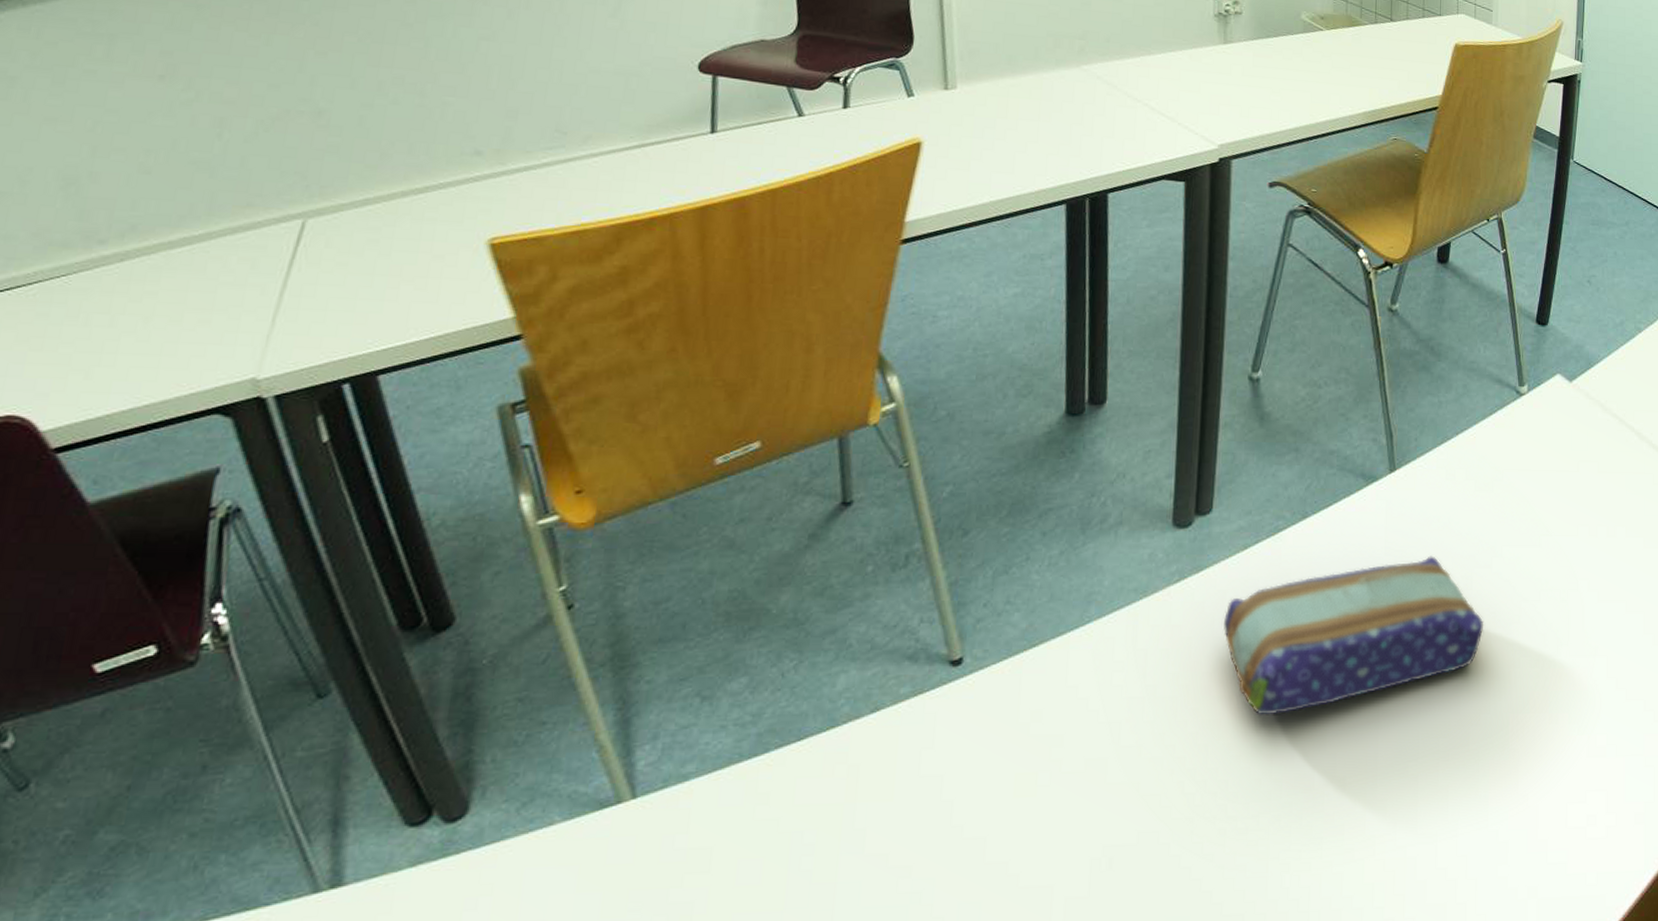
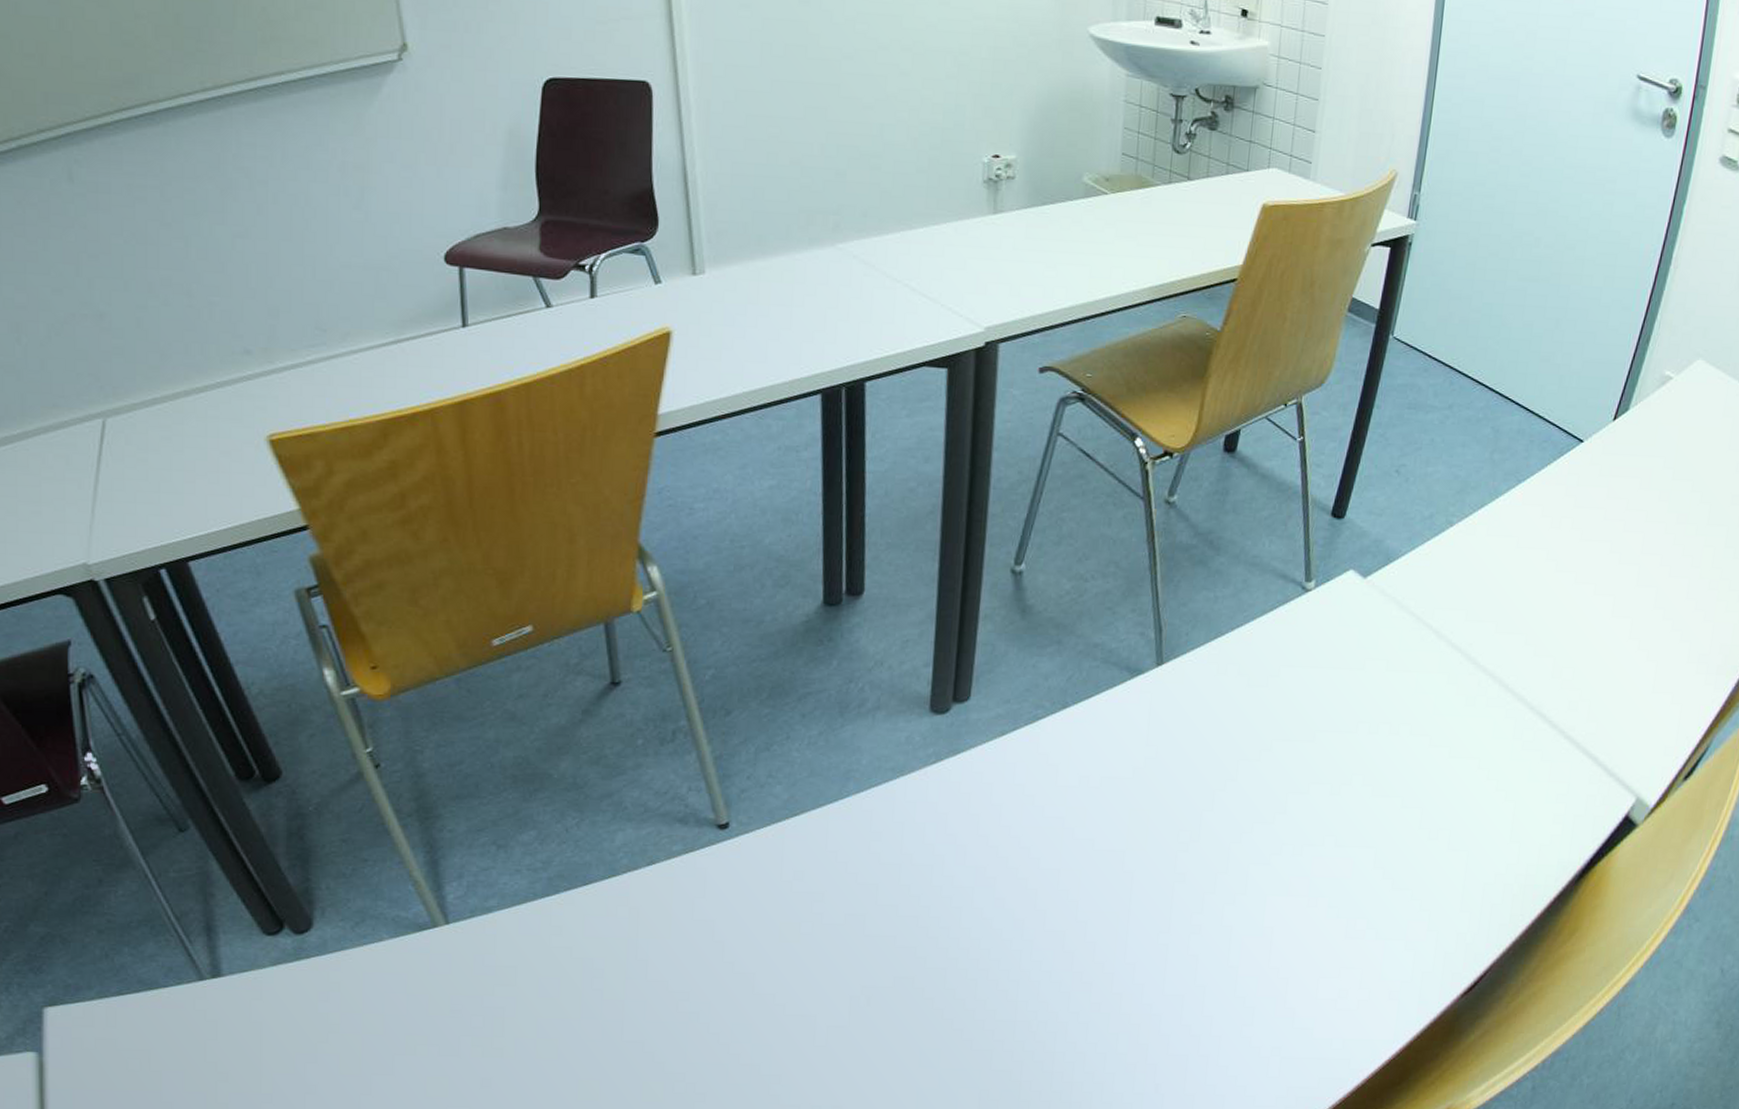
pencil case: present [1223,556,1484,716] -> none [979,747,1247,885]

